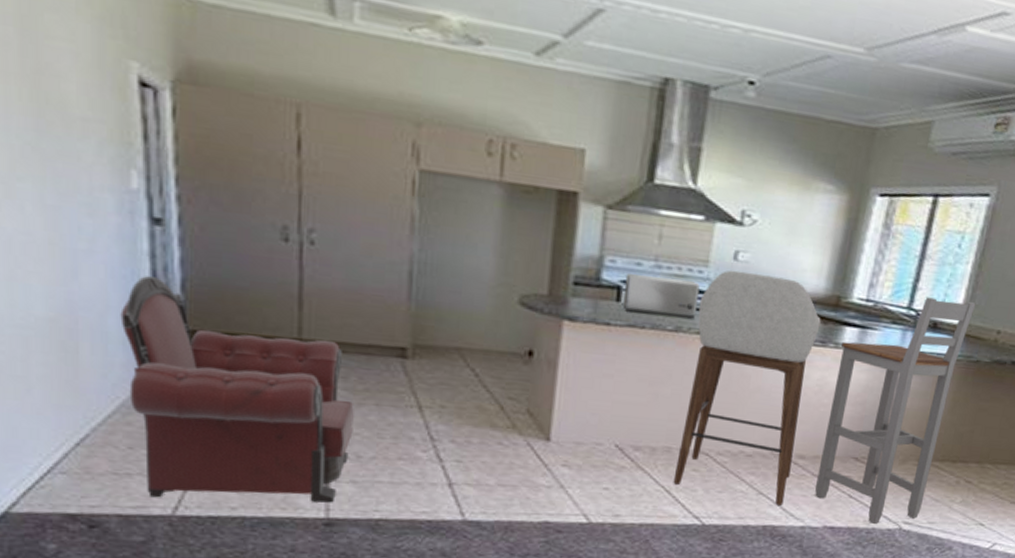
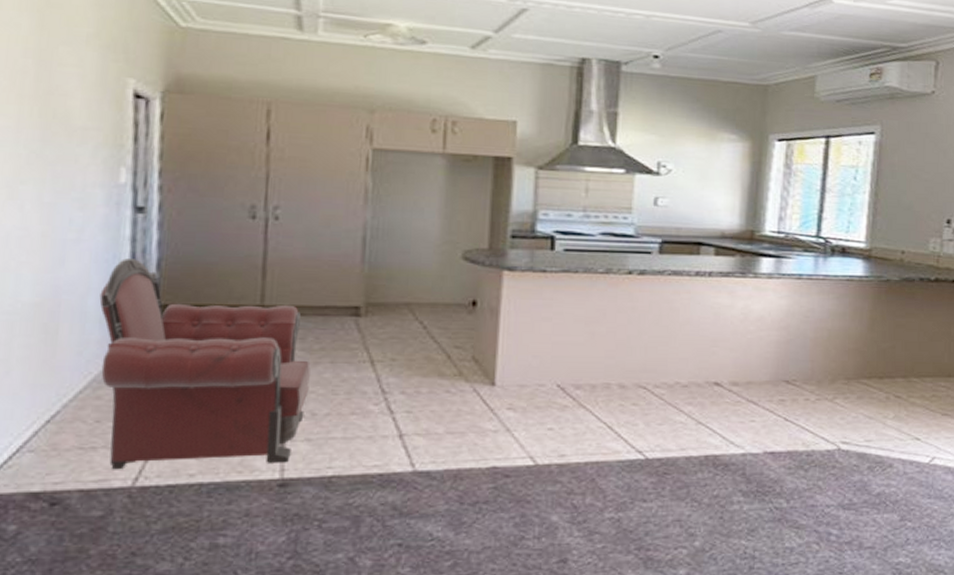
toaster: present [622,274,700,319] -> none [557,225,627,261]
bar stool: present [673,270,821,507] -> none [614,214,739,435]
bar stool: present [814,297,976,524] -> none [751,225,878,446]

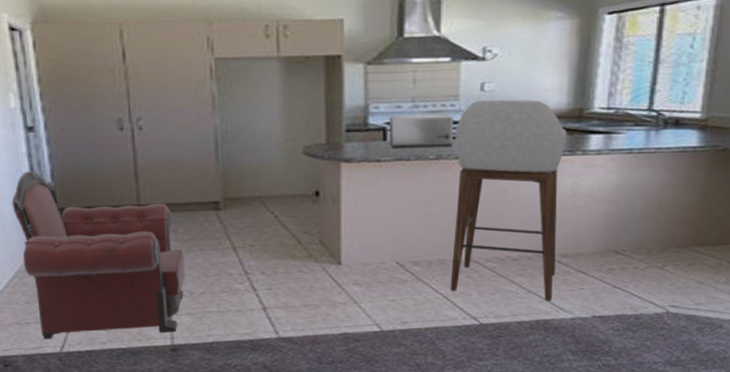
toaster: none [557,225,627,261] -> present [389,115,455,149]
bar stool: none [614,214,739,435] -> present [450,99,567,302]

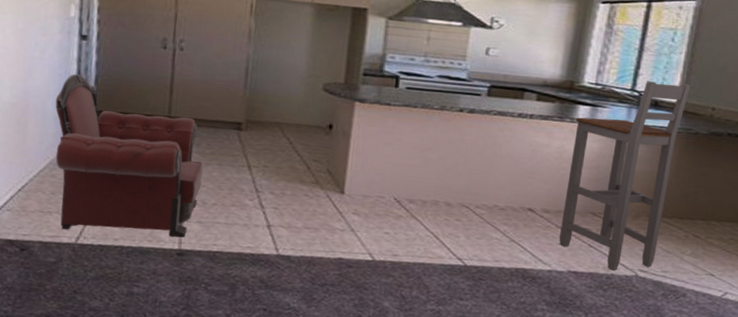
toaster: present [389,115,455,149] -> none [400,67,460,100]
bar stool: present [450,99,567,302] -> none [440,62,558,253]
bar stool: none [580,95,716,310] -> present [559,81,691,271]

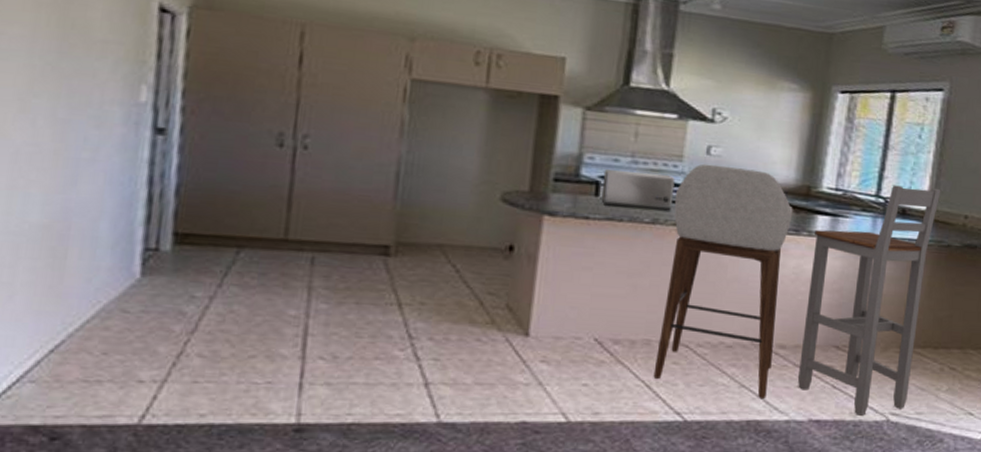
armchair: present [55,74,204,238] -> none [110,182,335,407]
toaster: none [400,67,460,100] -> present [601,170,676,211]
bar stool: none [440,62,558,253] -> present [653,164,793,400]

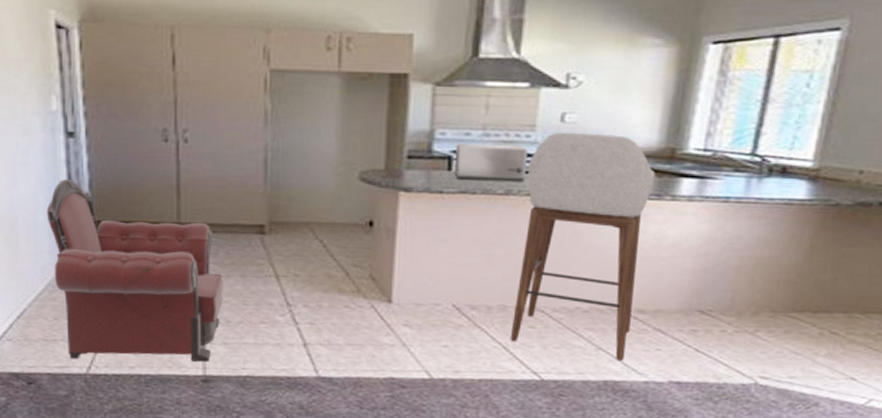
armchair: none [110,182,335,407] -> present [46,179,223,362]
bar stool: present [797,185,941,416] -> none [657,141,832,379]

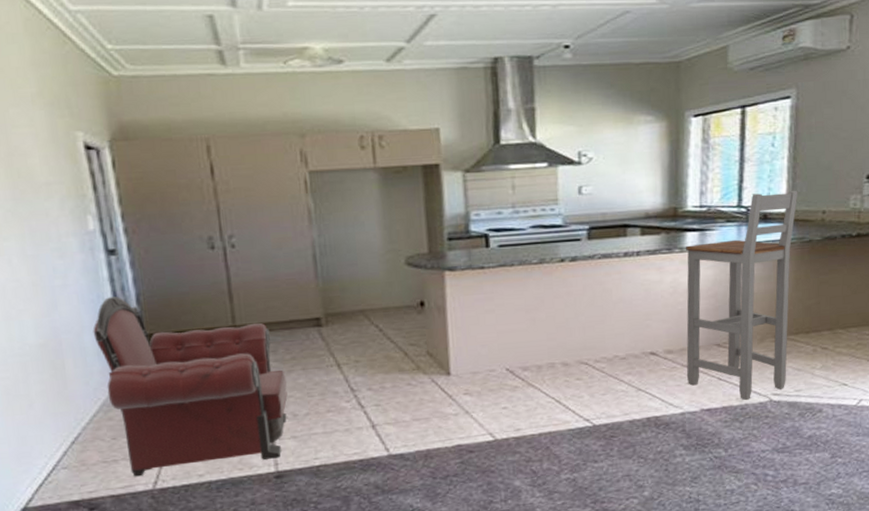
toaster: present [454,144,529,182] -> none [490,219,556,255]
bar stool: present [510,132,655,362] -> none [556,201,664,399]
bar stool: none [657,141,832,379] -> present [686,190,798,400]

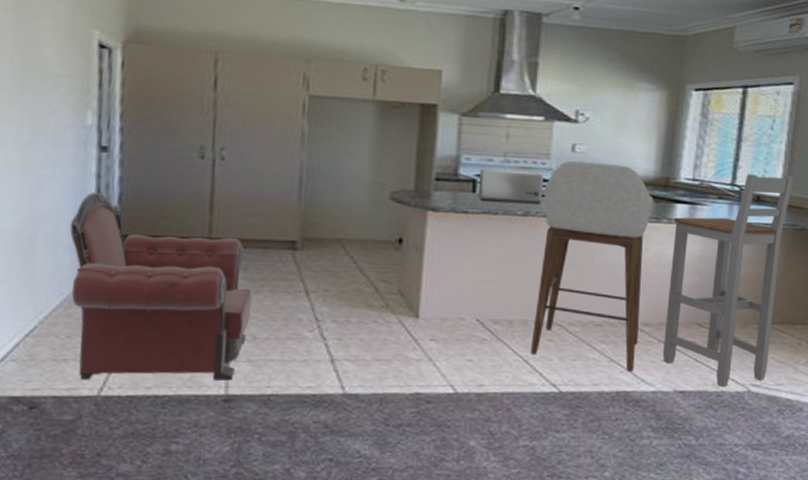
toaster: none [490,219,556,255] -> present [478,169,545,204]
bar stool: none [556,201,664,399] -> present [530,160,653,373]

